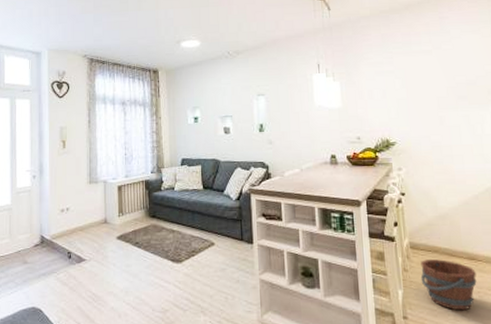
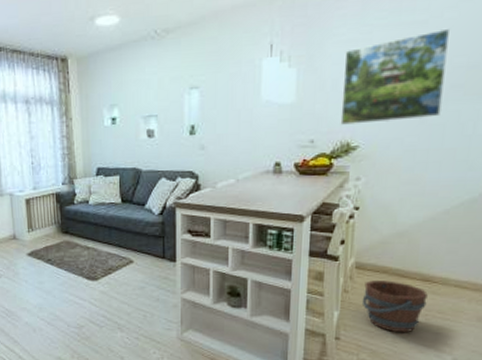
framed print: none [374,56,454,125] -> present [340,28,449,125]

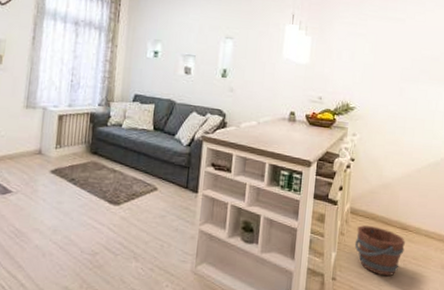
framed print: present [340,28,449,125] -> none [342,27,419,93]

